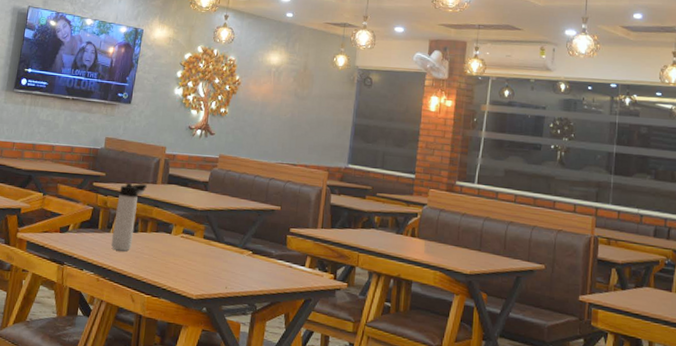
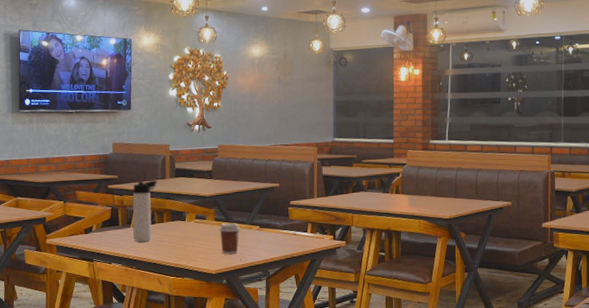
coffee cup: none [206,243,231,279] -> present [218,223,241,254]

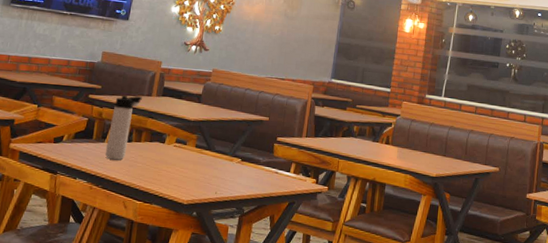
coffee cup: present [218,223,241,254] -> none [197,151,222,185]

